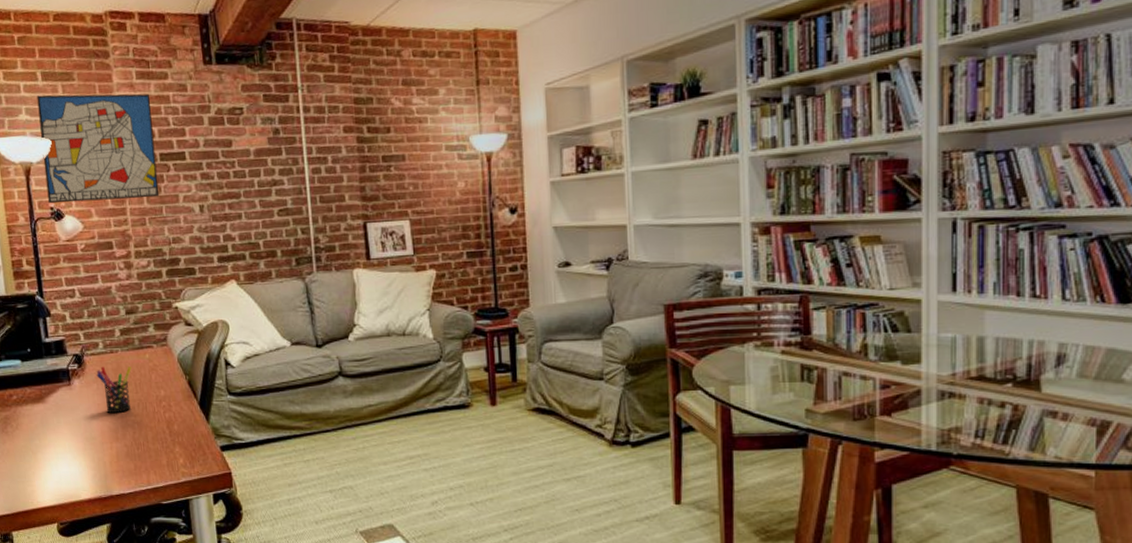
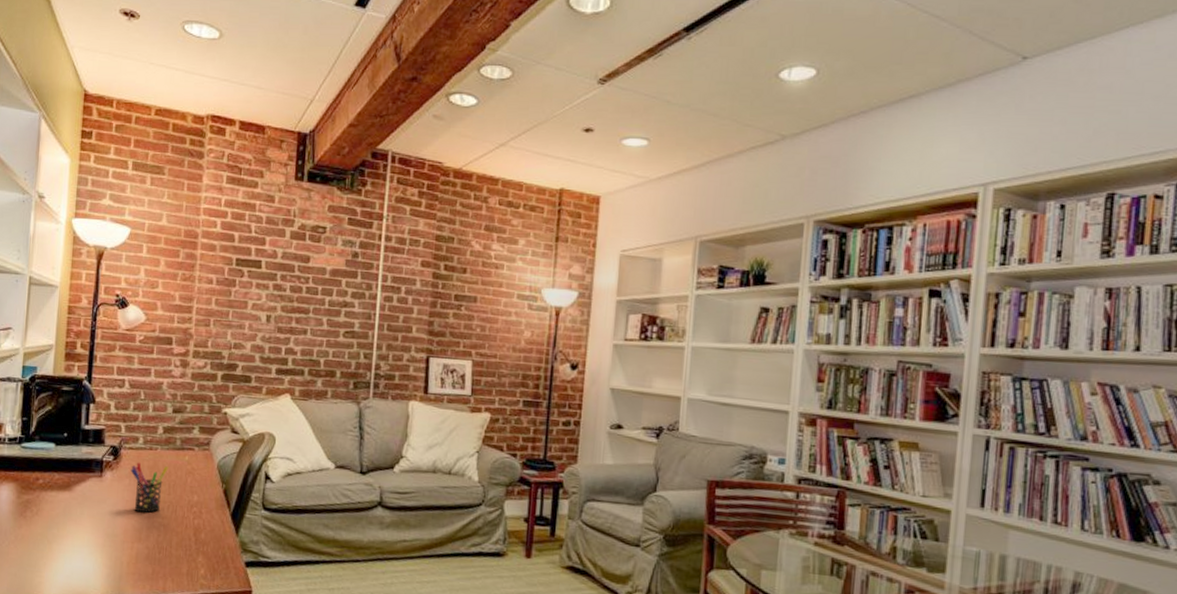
wall art: present [36,93,160,204] -> none [115,183,237,301]

